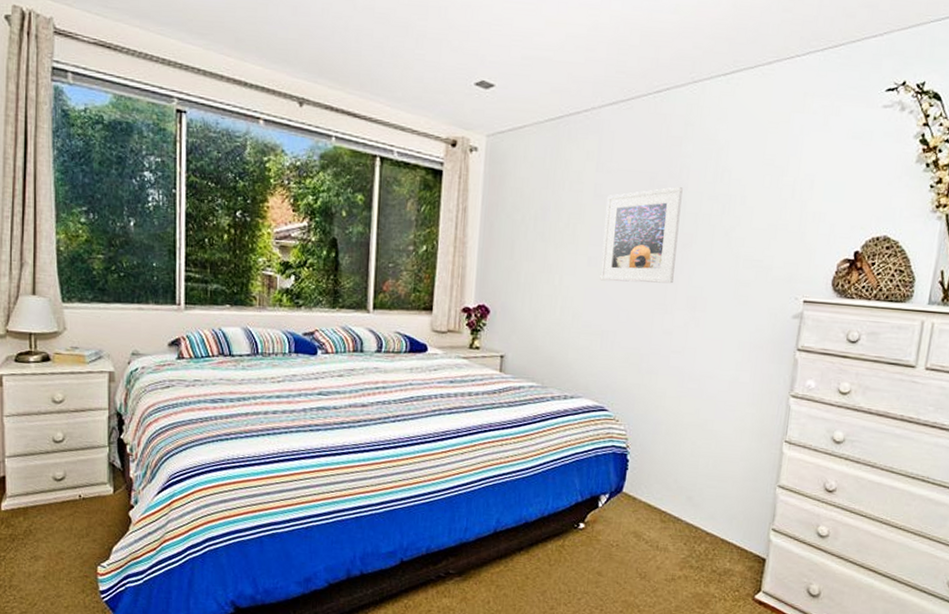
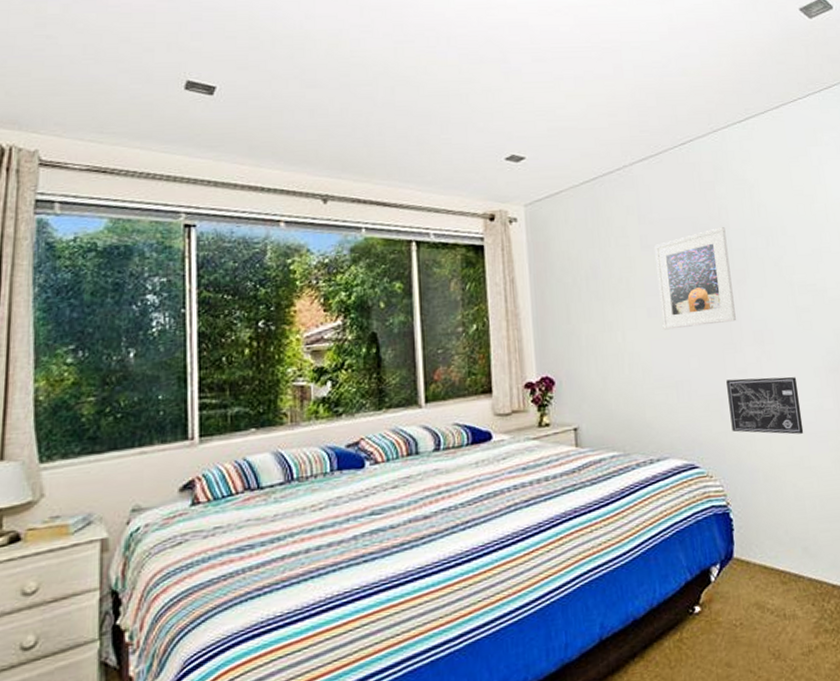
wall art: none [646,338,720,400] -> present [726,376,804,435]

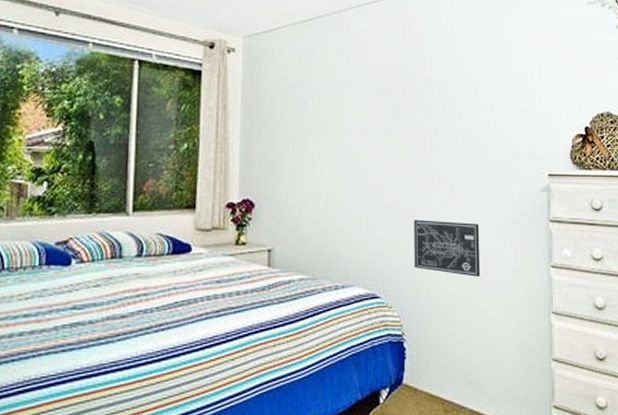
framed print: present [655,227,736,330] -> none [360,77,429,168]

